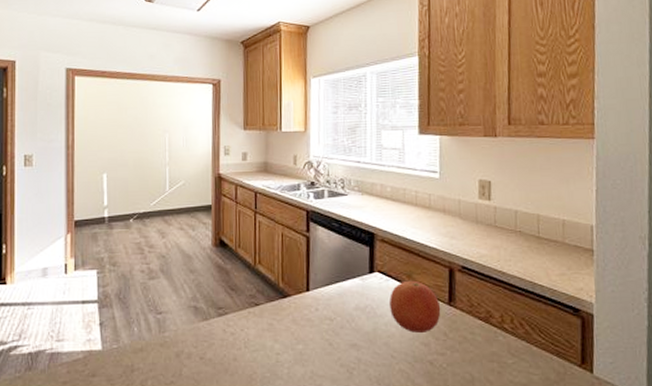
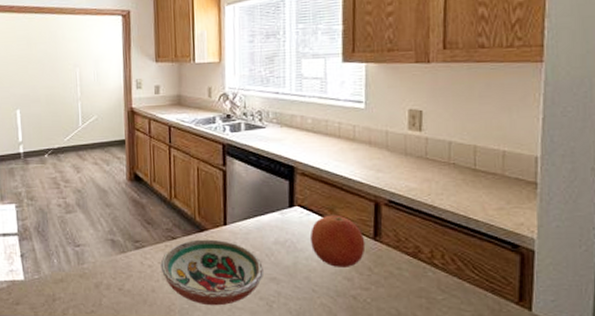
decorative bowl: none [243,305,344,374] -> present [160,239,263,306]

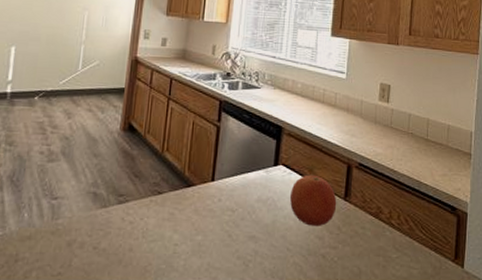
decorative bowl: present [160,239,263,306] -> none [142,195,244,266]

